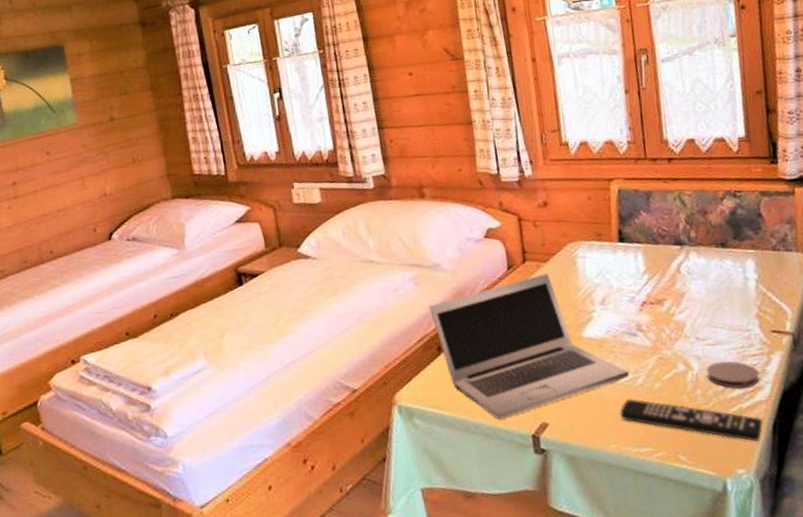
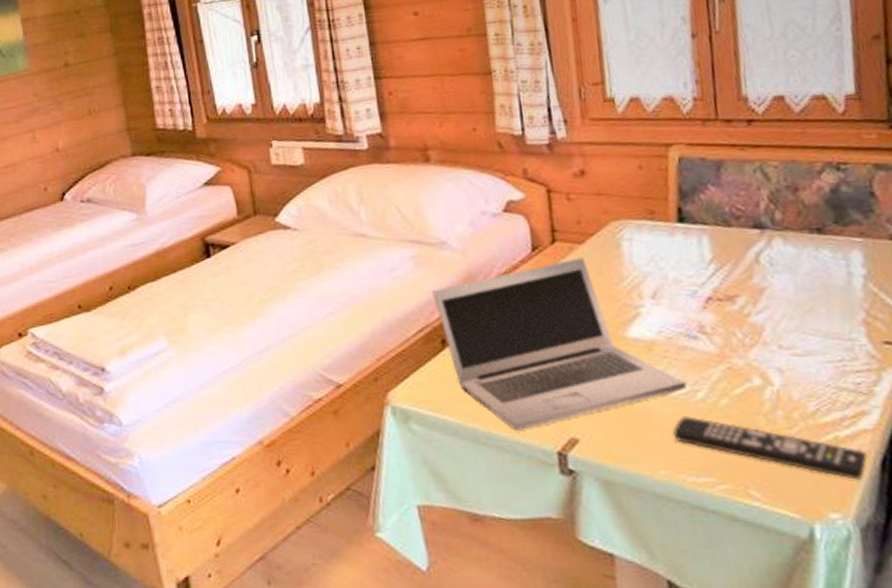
coaster: present [706,361,760,389] -> none [790,376,865,412]

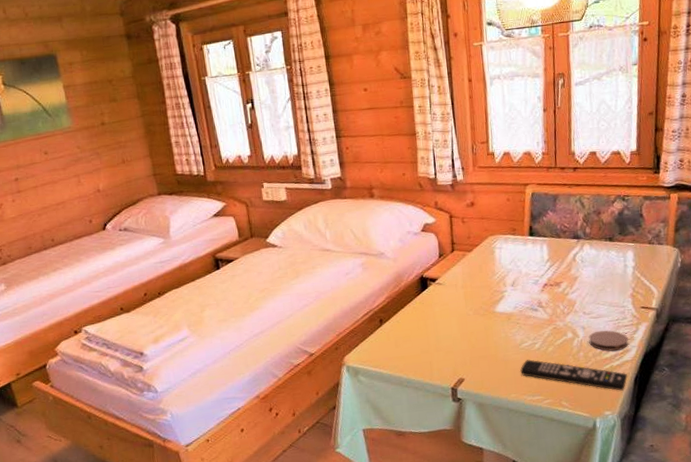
laptop: present [432,257,688,430] -> none [374,261,530,376]
coaster: none [790,376,865,412] -> present [588,330,629,351]

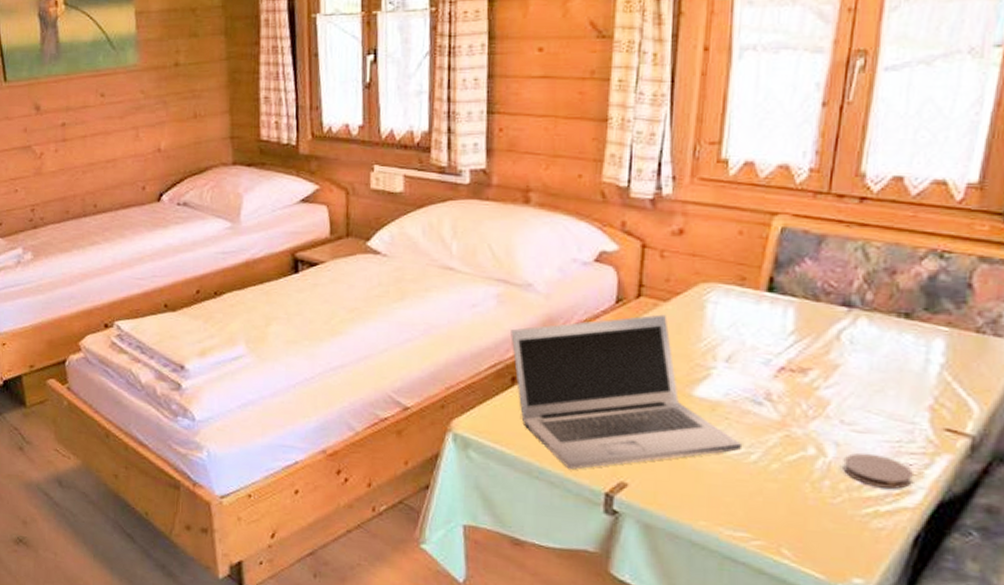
laptop: none [374,261,530,376] -> present [511,314,743,469]
remote control: present [520,359,628,391] -> none [720,475,902,552]

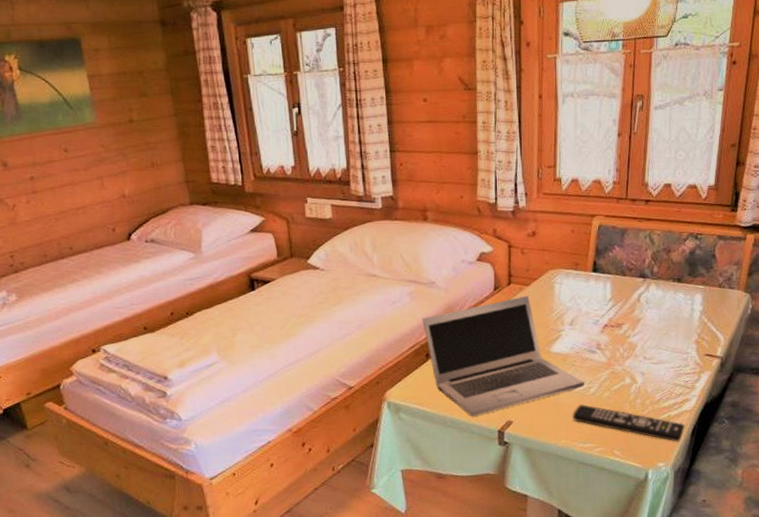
remote control: none [720,475,902,552] -> present [573,404,685,442]
coaster: present [843,453,913,489] -> none [647,377,689,400]

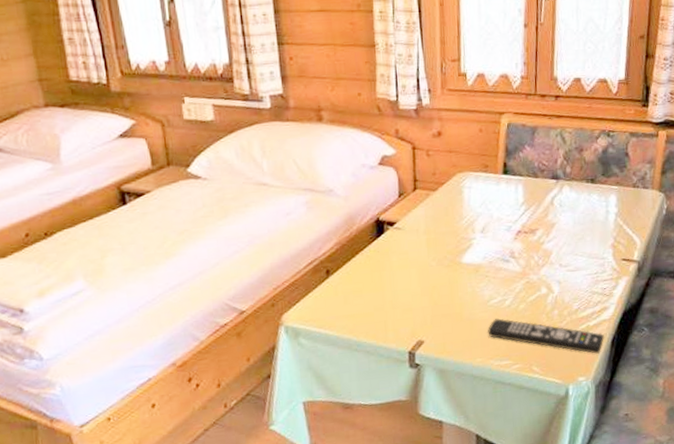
laptop: present [422,295,585,417] -> none [321,202,500,338]

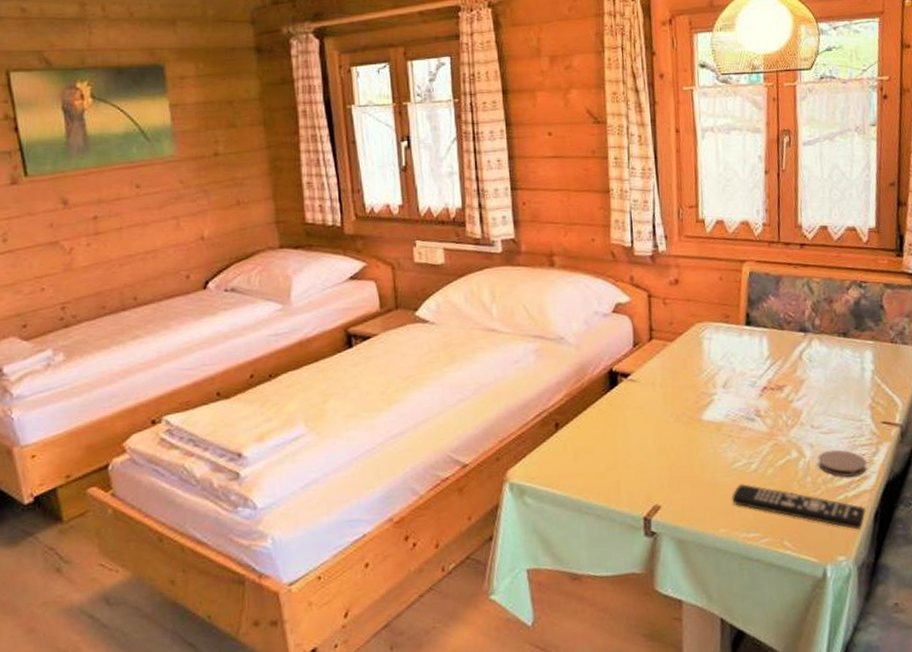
coaster: none [564,285,607,309] -> present [817,449,867,477]

